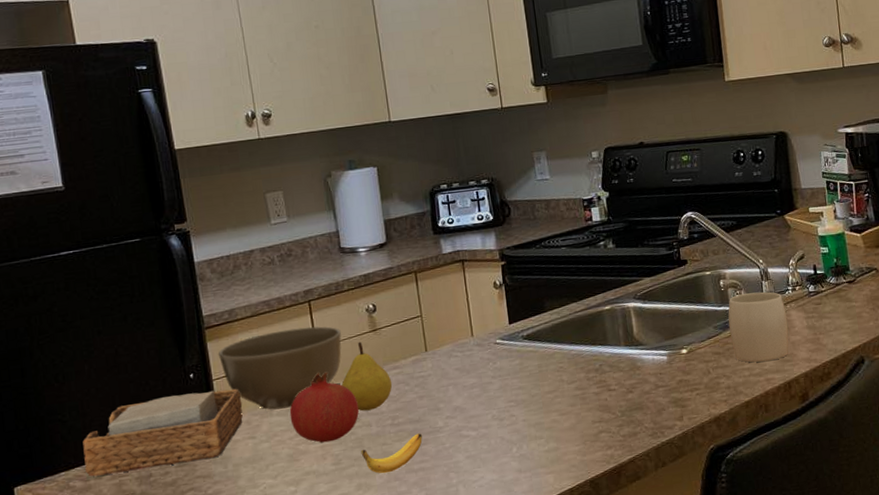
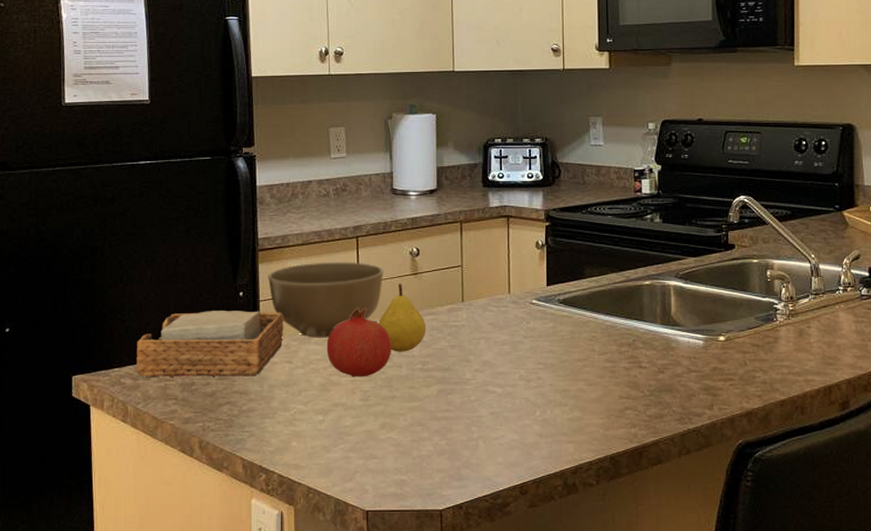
banana: present [361,433,423,474] -> none [389,382,450,417]
mug: present [728,291,789,363] -> none [771,288,835,362]

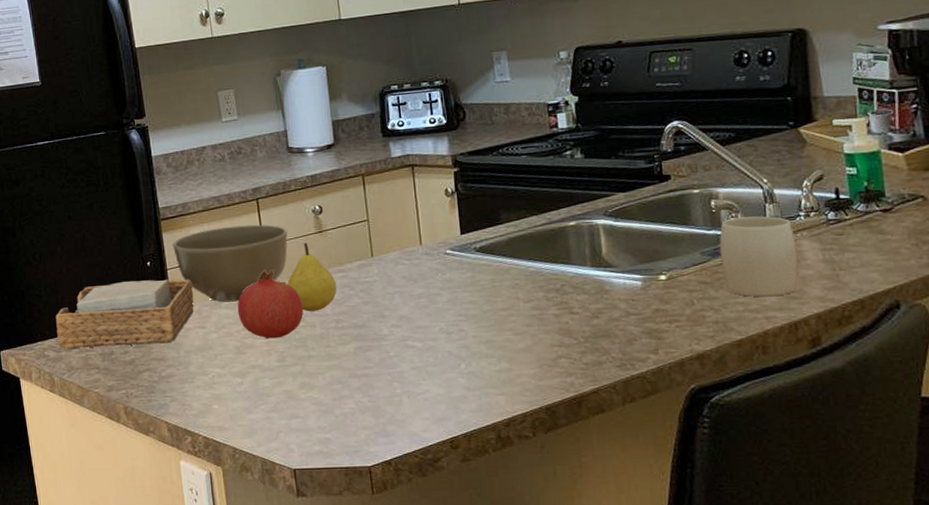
mug: none [771,288,835,362] -> present [719,216,798,297]

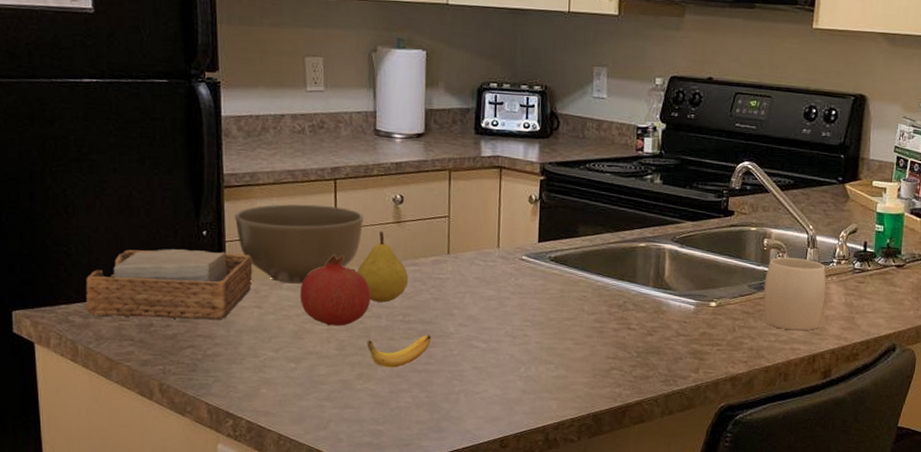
banana: none [304,339,367,376] -> present [366,335,432,368]

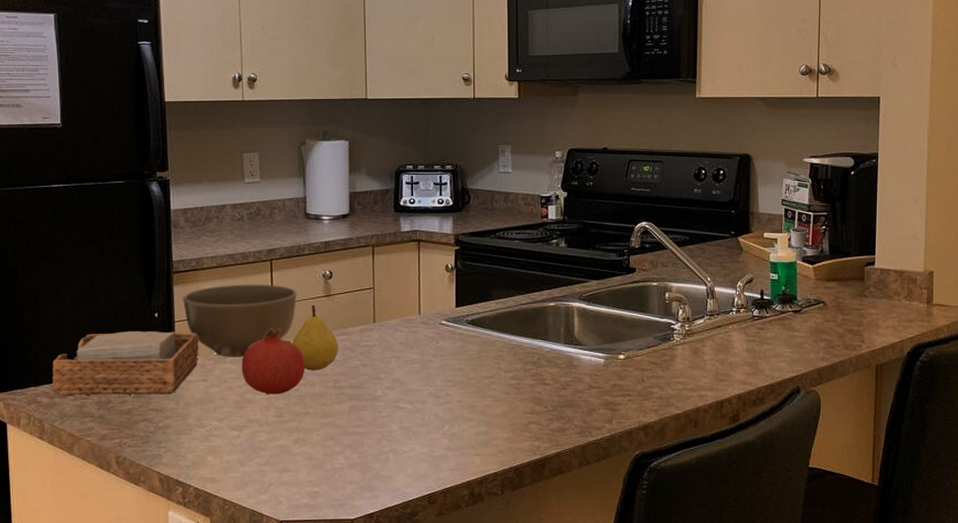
banana: present [366,335,432,368] -> none [302,399,362,432]
mug: present [763,257,827,331] -> none [668,309,728,378]

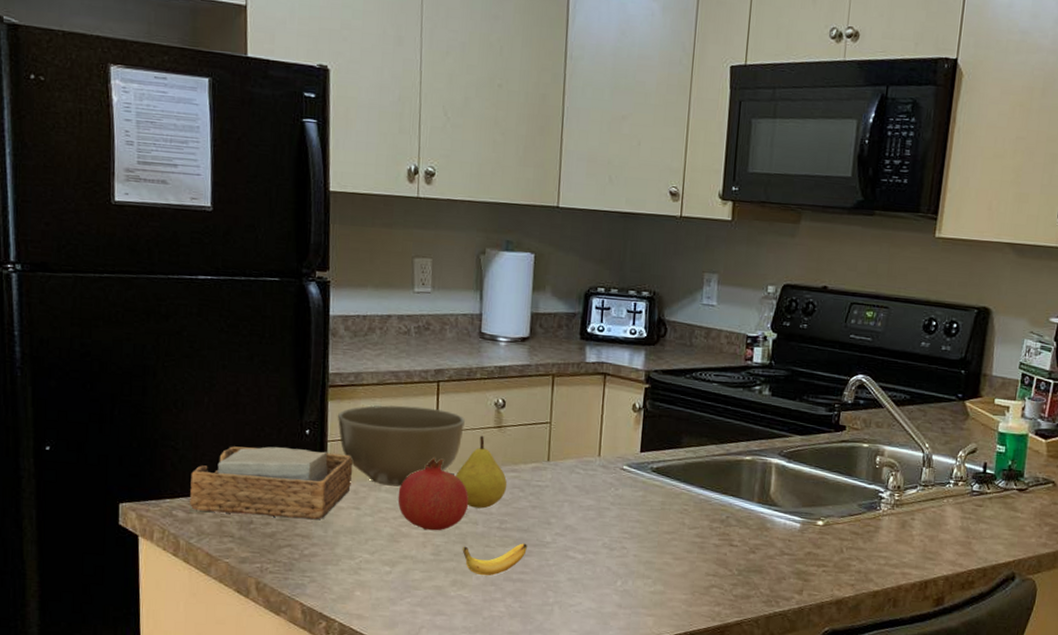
banana: none [302,399,362,432] -> present [462,543,528,576]

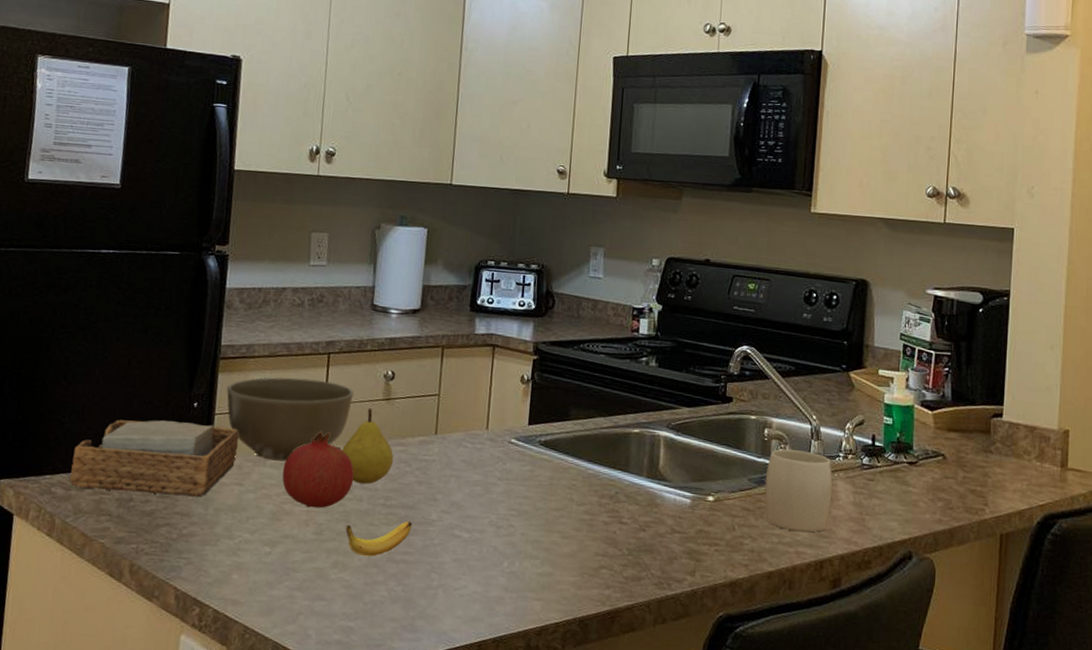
mug: none [873,476,942,555] -> present [764,449,833,533]

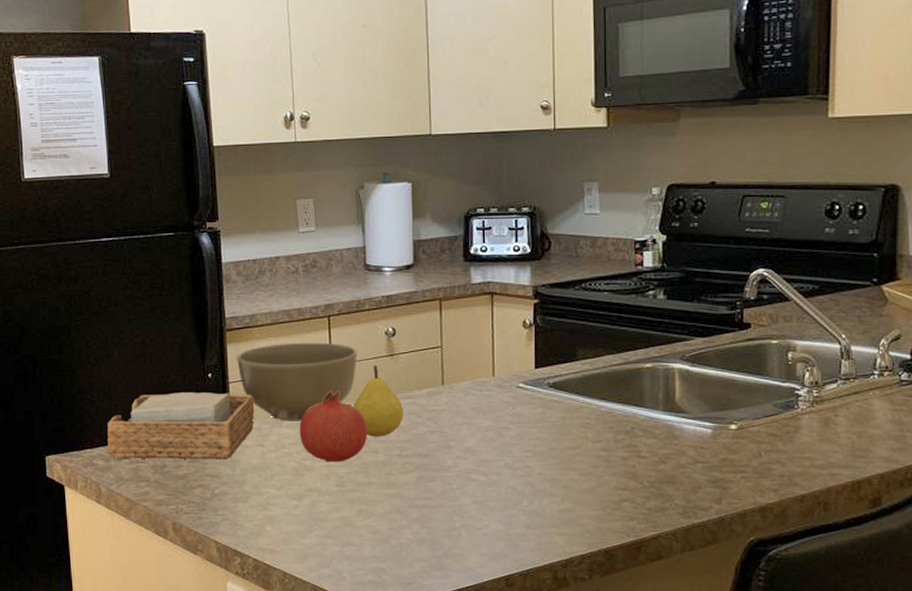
banana: present [345,521,413,557] -> none [365,469,430,504]
mug: present [764,449,833,533] -> none [791,372,868,454]

